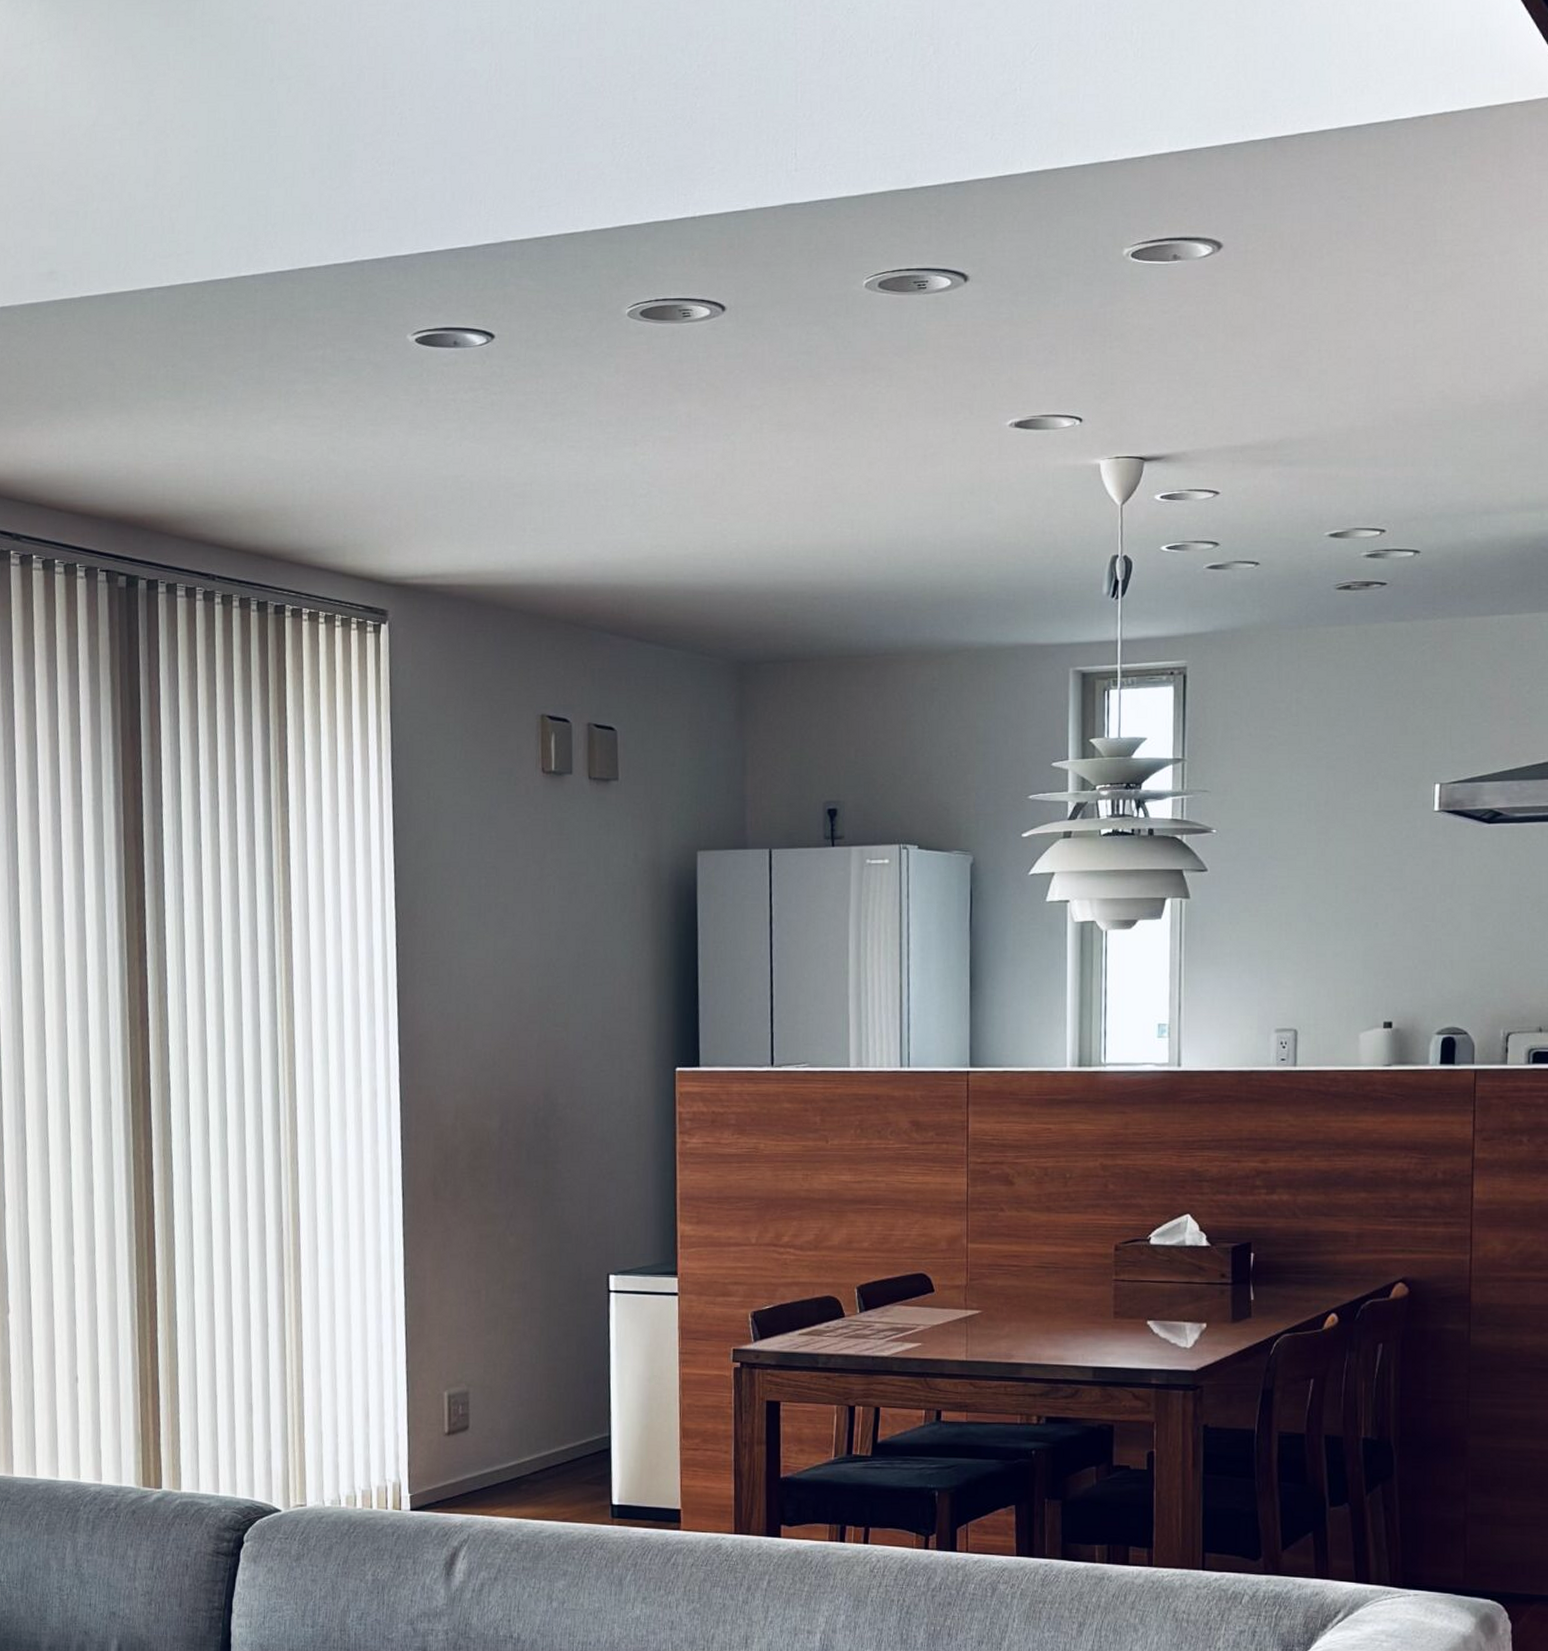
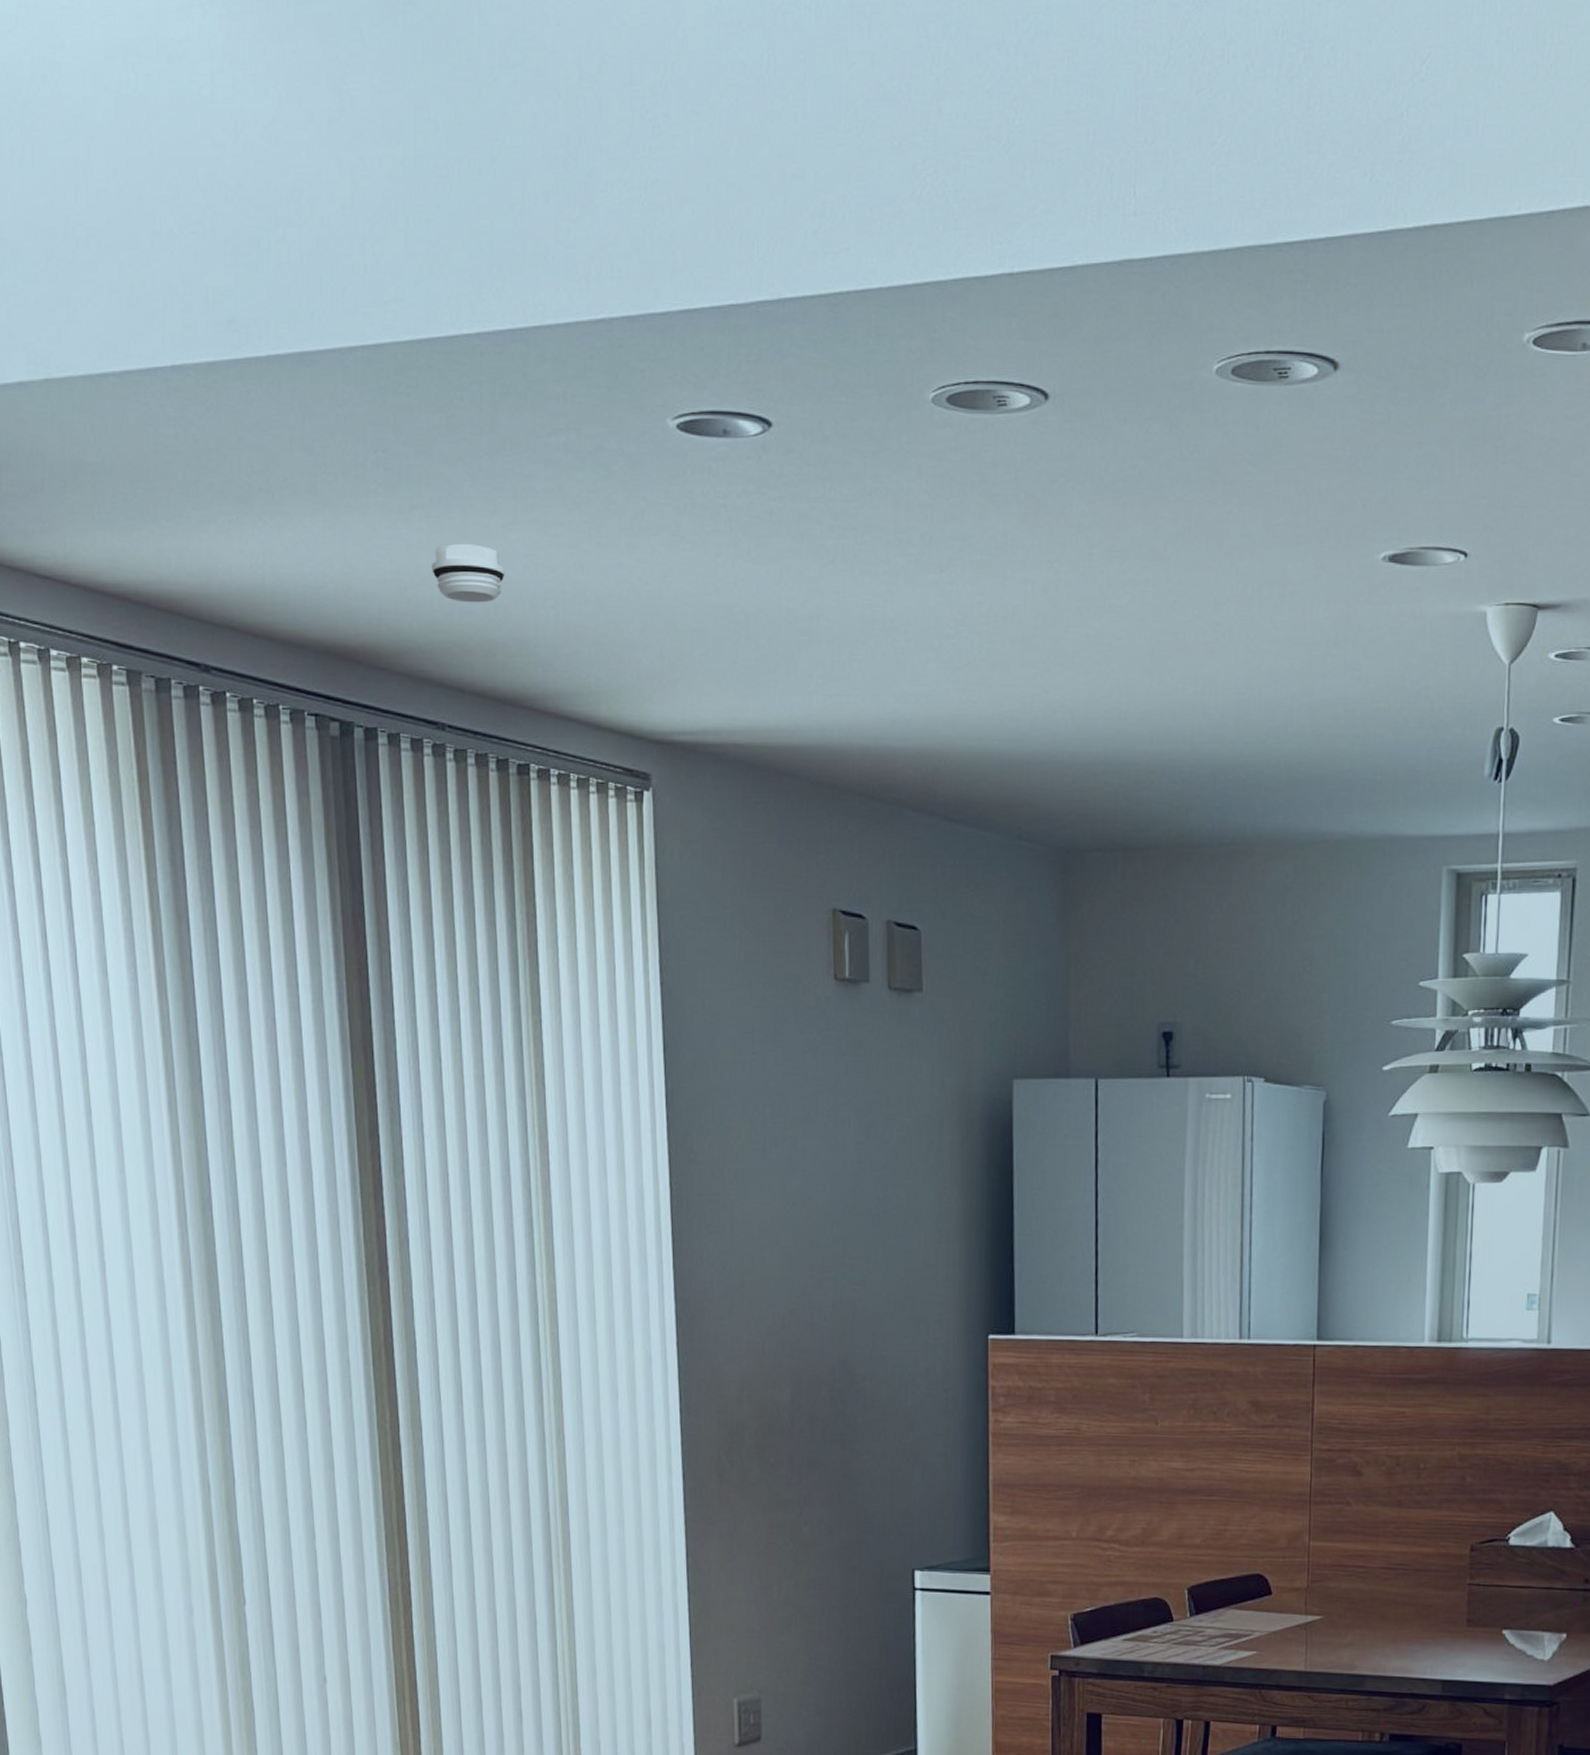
smoke detector: none [208,434,270,480] -> present [432,543,506,603]

